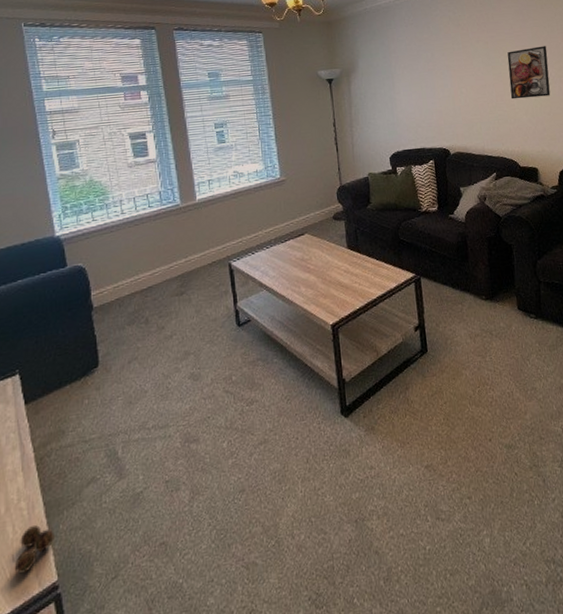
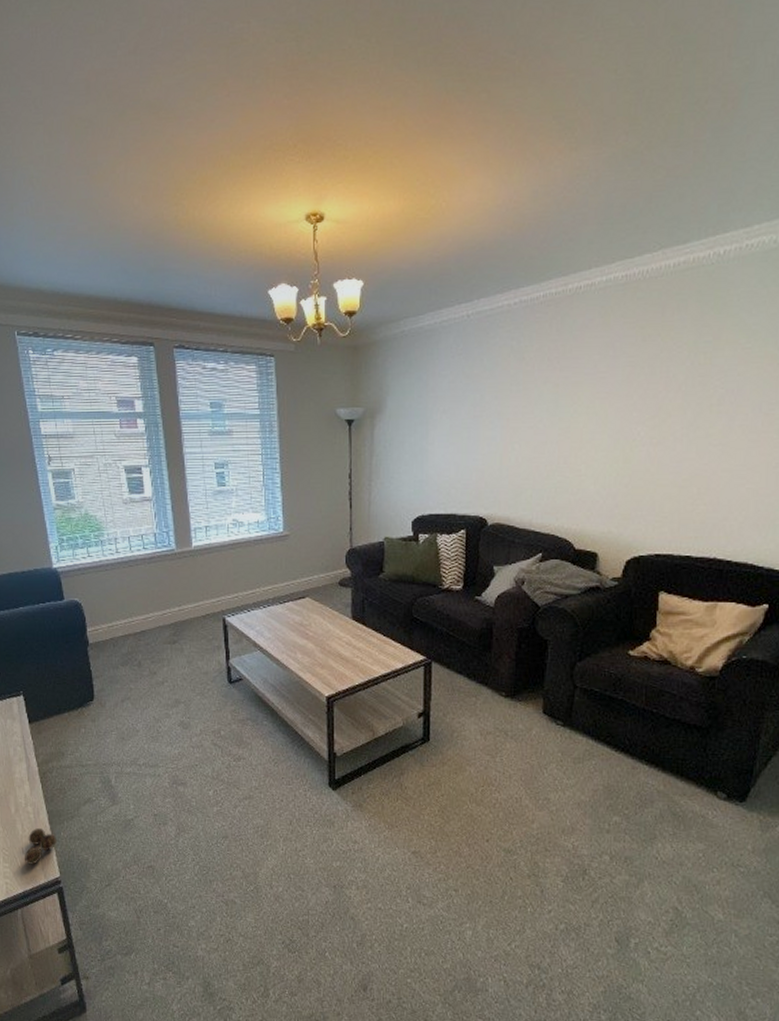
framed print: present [507,46,551,100] -> none [577,394,640,463]

